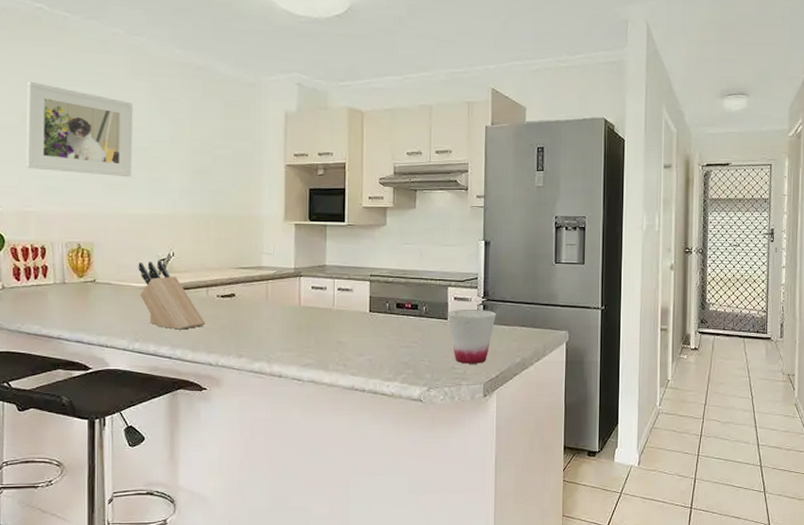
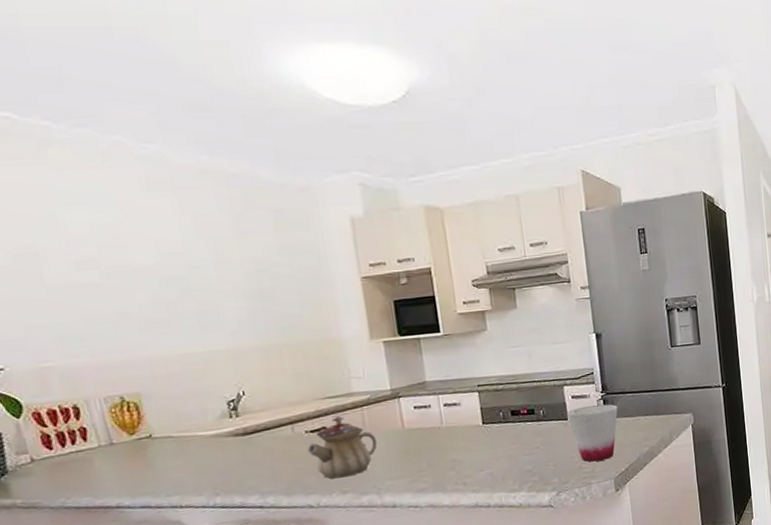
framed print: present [26,81,133,178] -> none [10,210,174,317]
knife block: present [138,260,206,330] -> none [202,402,298,476]
teapot: none [216,286,275,342] -> present [307,416,377,479]

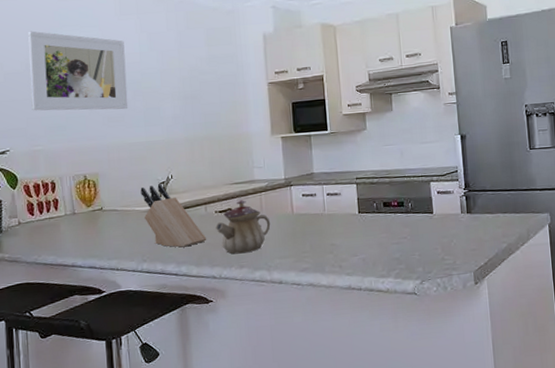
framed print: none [10,210,174,317] -> present [28,31,129,111]
knife block: none [202,402,298,476] -> present [140,184,207,248]
cup: present [566,404,618,462] -> none [432,200,479,254]

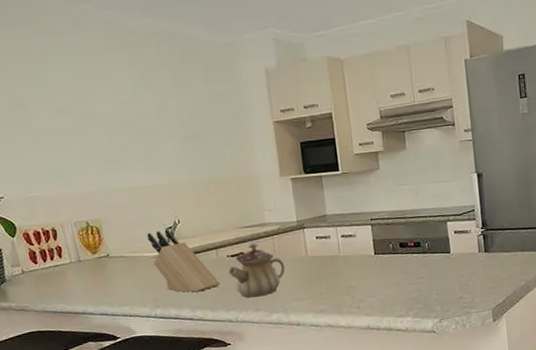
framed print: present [28,31,129,111] -> none [8,68,127,156]

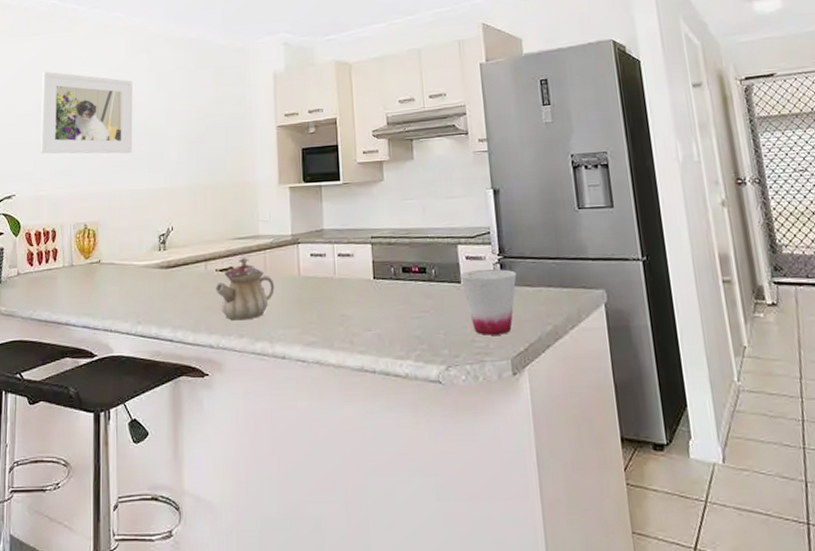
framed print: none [8,68,127,156] -> present [40,71,133,154]
knife block: present [147,229,221,293] -> none [139,236,206,310]
cup: none [449,239,497,293] -> present [459,269,517,335]

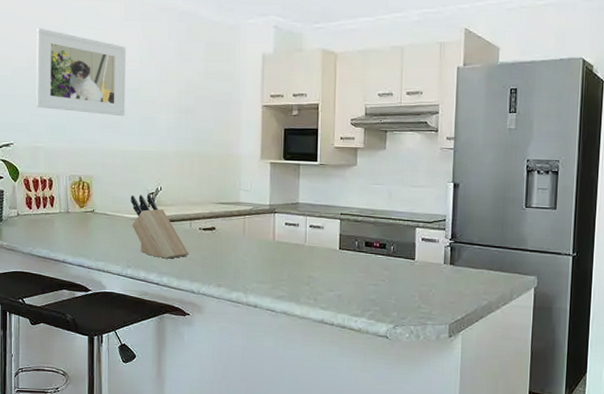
knife block: none [139,236,206,310] -> present [130,194,189,259]
teapot: present [215,258,275,321] -> none [198,221,252,273]
cup: present [459,269,517,335] -> none [414,250,464,305]

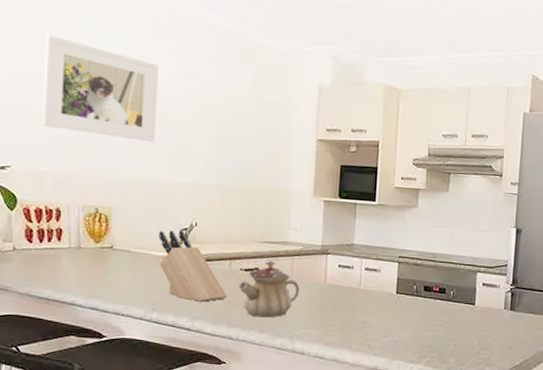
teapot: none [198,221,252,273] -> present [239,261,300,318]

